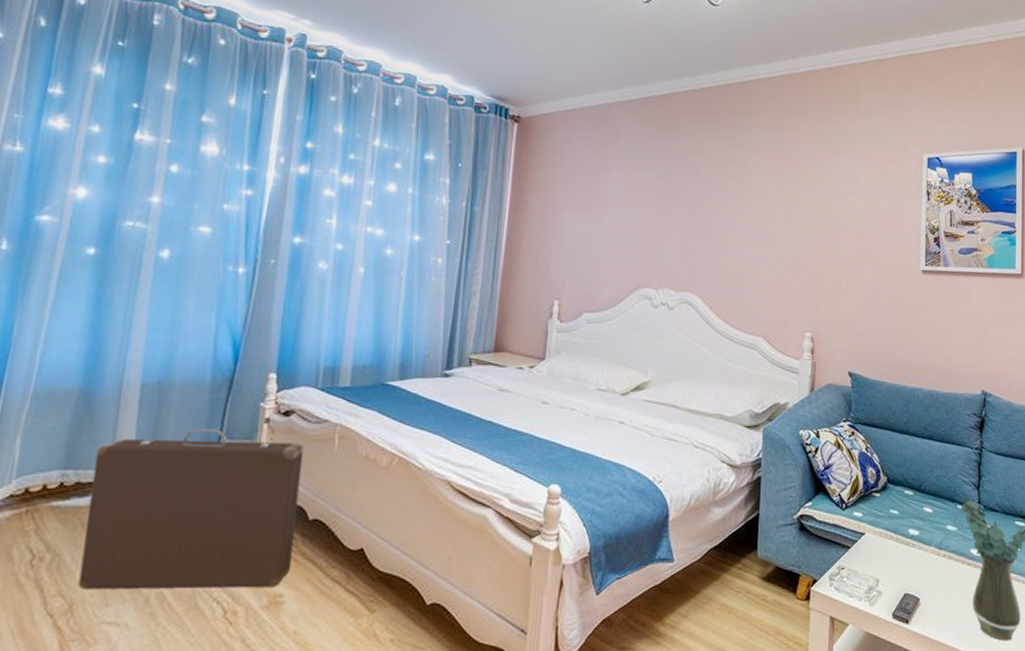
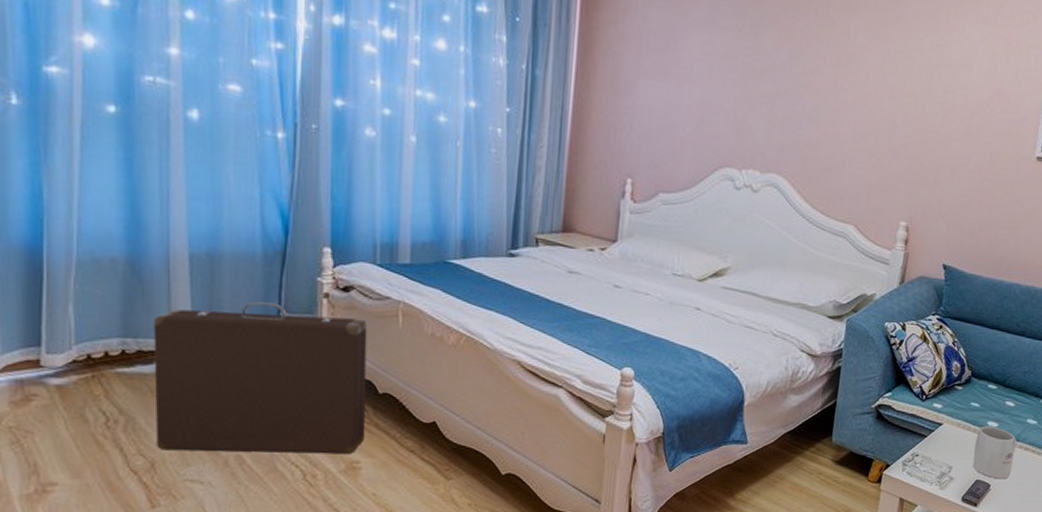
mug: none [898,534,940,592] -> present [973,426,1017,479]

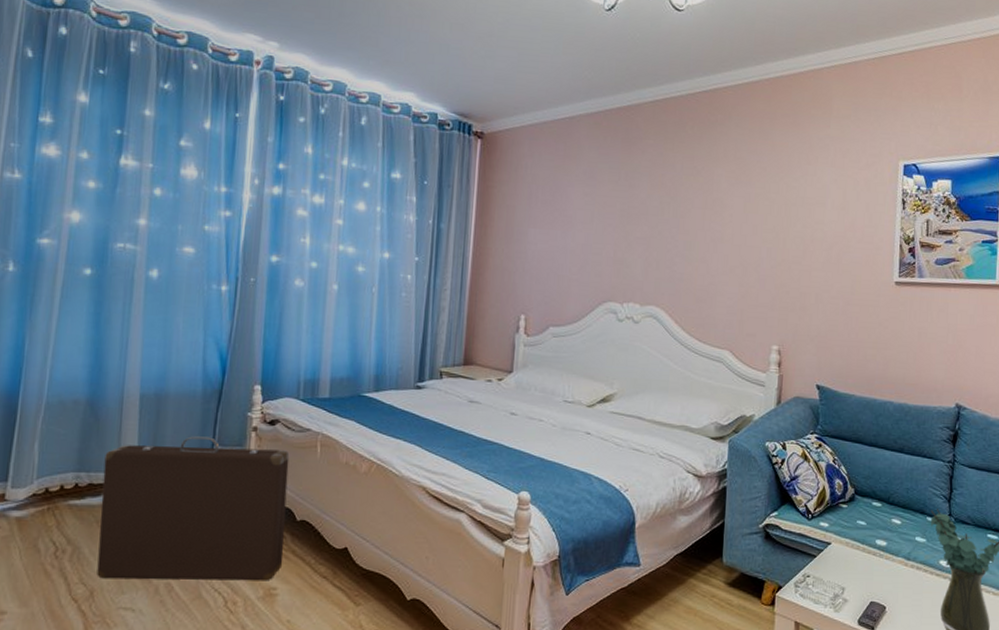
mug: present [973,426,1017,479] -> none [865,545,908,601]

